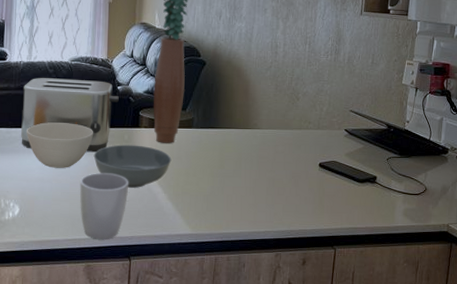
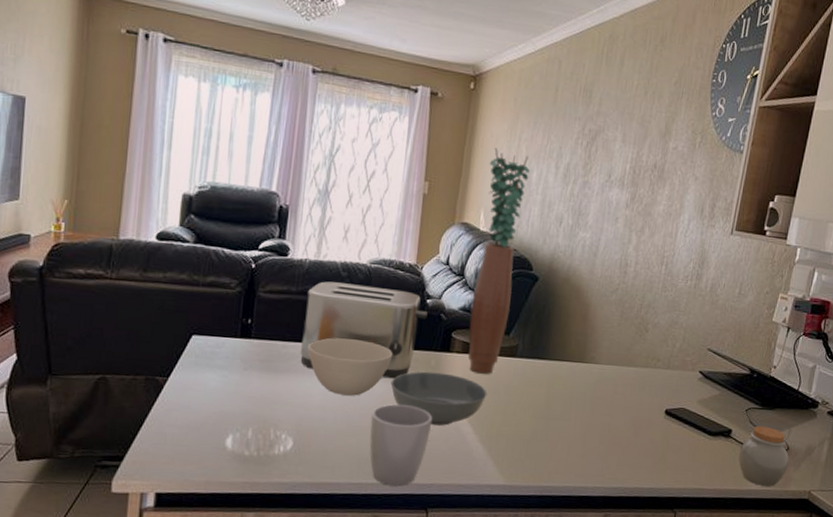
jar: none [384,172,428,222] -> present [738,425,790,487]

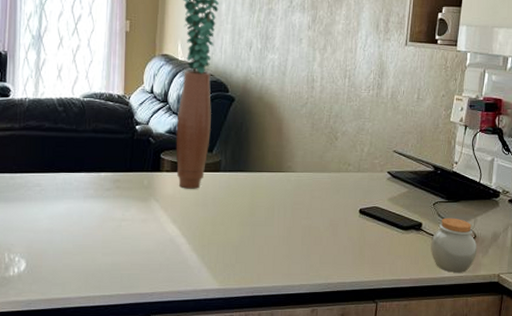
toaster: present [301,281,428,379] -> none [27,117,137,200]
bowl: present [307,337,393,396] -> none [32,167,110,218]
cup: present [369,404,433,486] -> none [93,223,149,296]
bowl: present [390,371,487,426] -> none [109,191,197,239]

